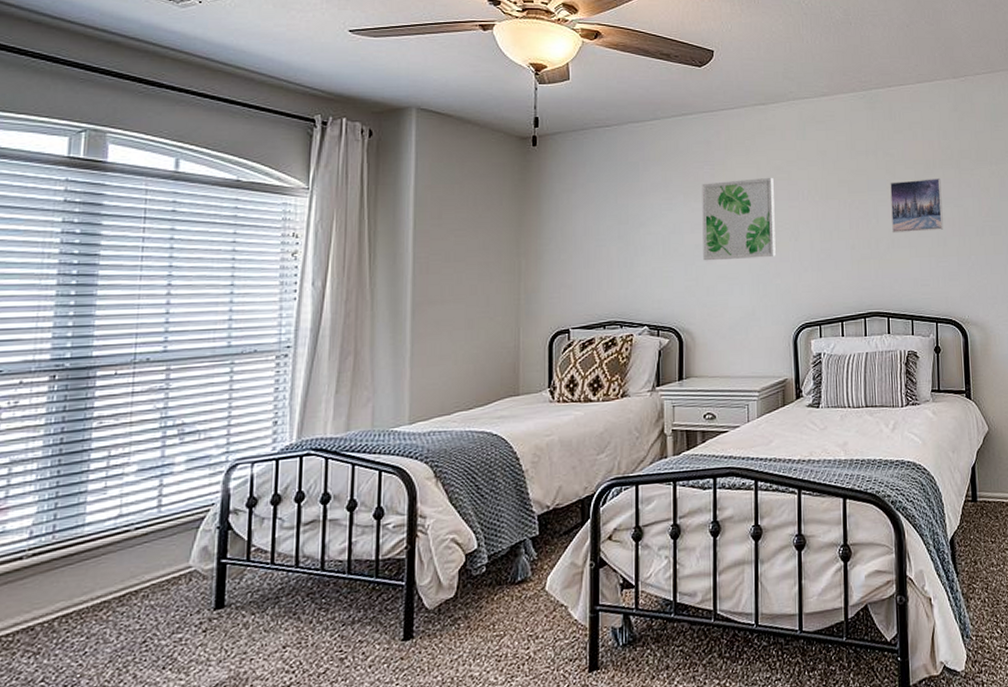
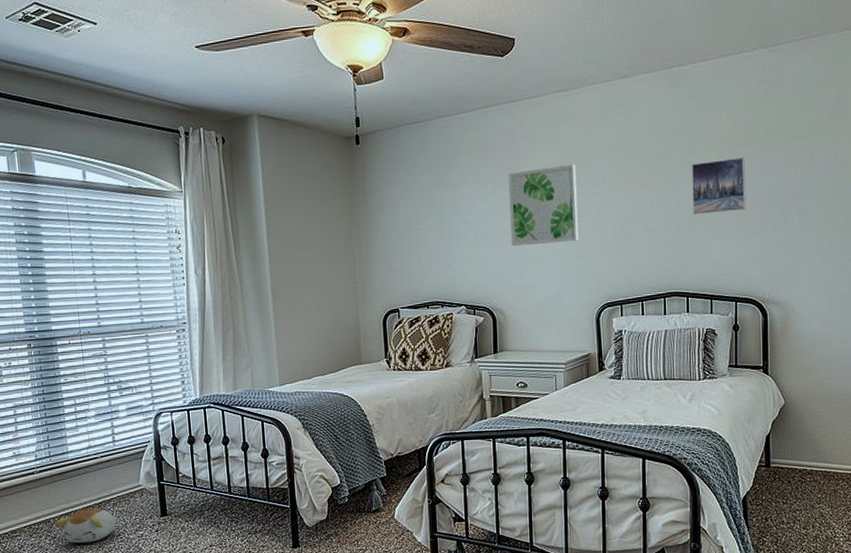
plush toy: none [44,604,144,660] -> present [56,508,117,544]

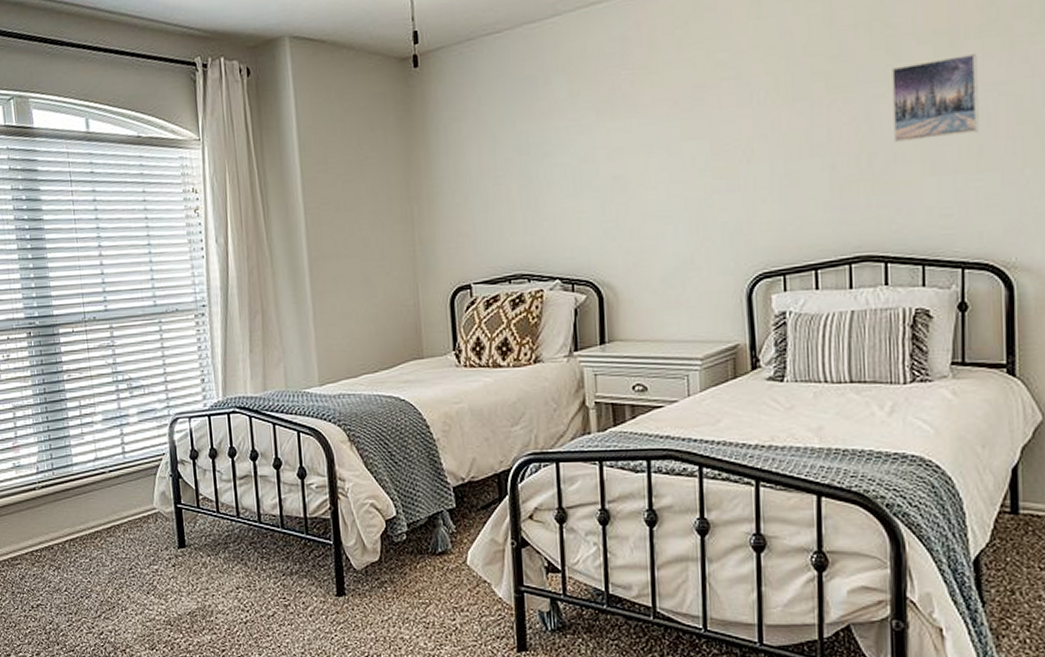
plush toy: present [56,508,117,544] -> none [60,535,128,577]
wall art: present [508,164,579,247] -> none [619,77,721,197]

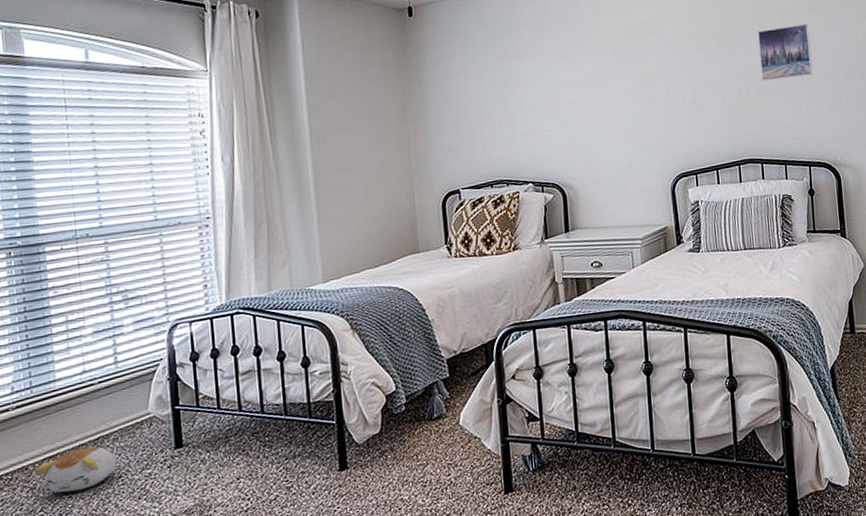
plush toy: none [60,535,128,577] -> present [36,446,117,493]

